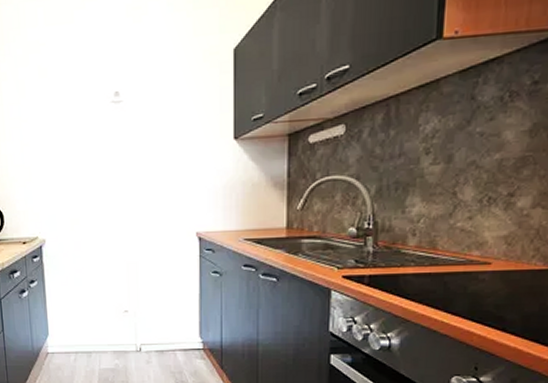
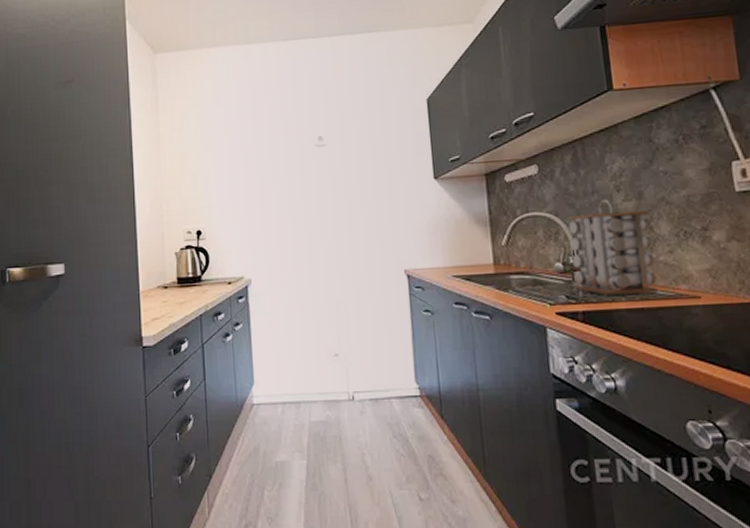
spice rack: none [366,162,455,261] -> present [568,199,658,296]

